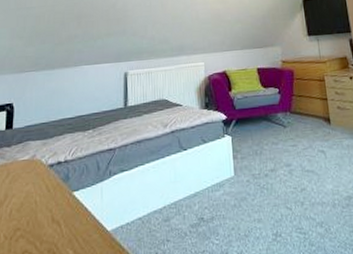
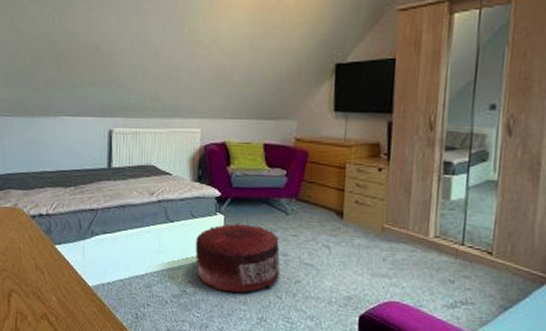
pouf: none [208,141,287,213] -> present [195,222,281,294]

